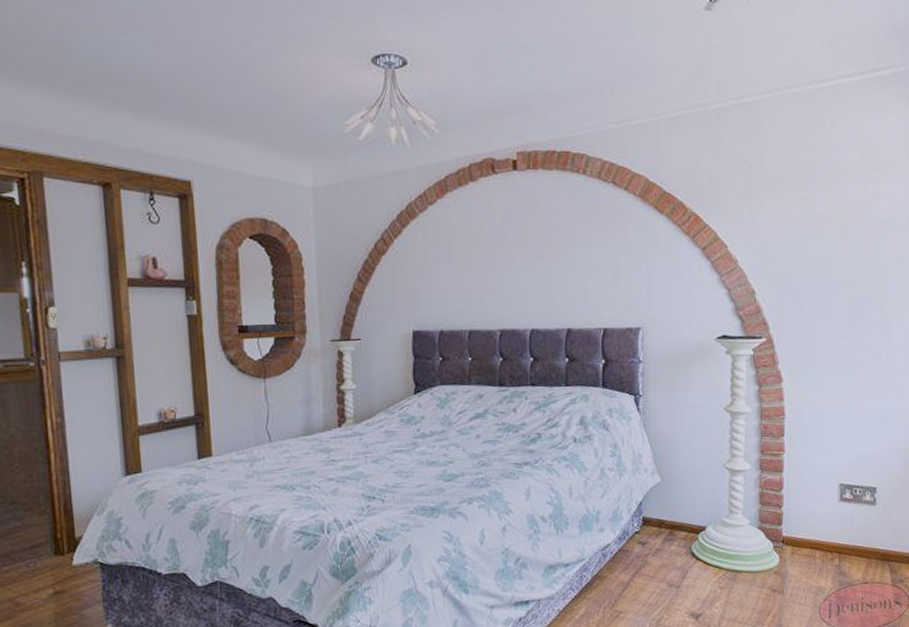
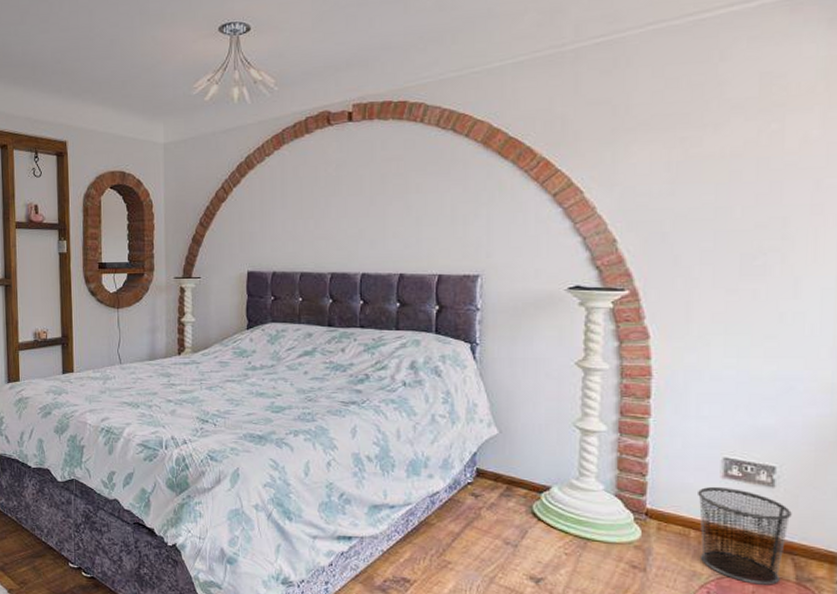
waste bin: none [821,509,888,591] -> present [698,486,792,585]

